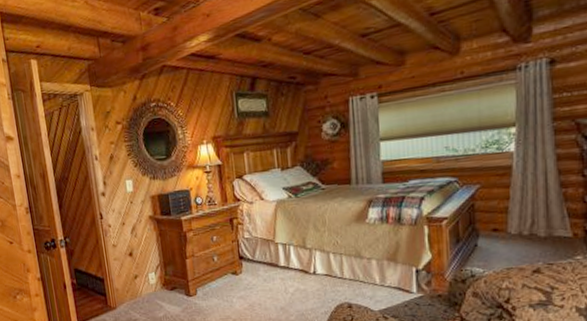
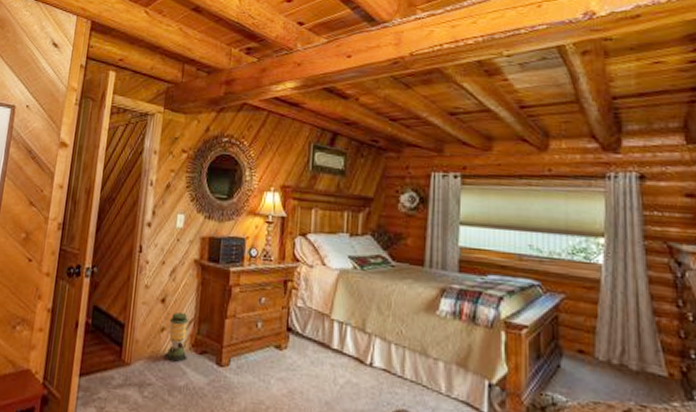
lantern: none [139,261,161,301] -> present [163,312,189,363]

